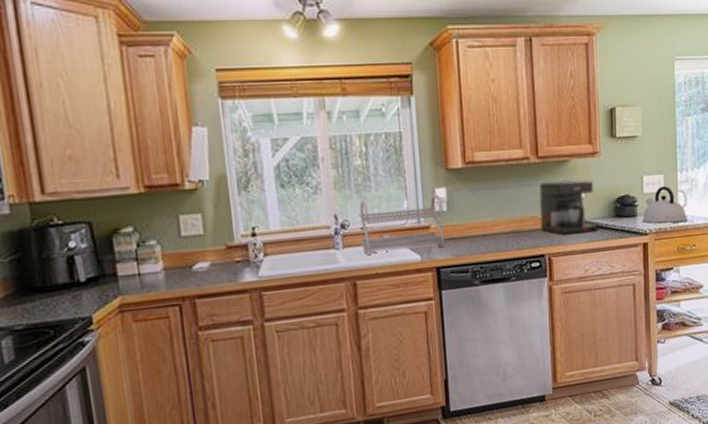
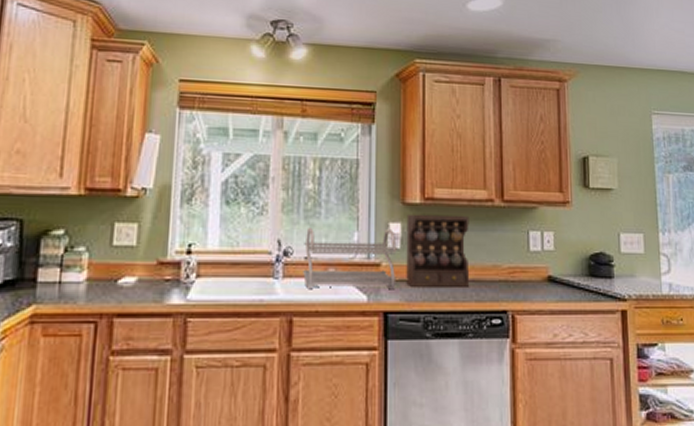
spice rack: none [450,174,511,244] -> present [406,214,470,287]
coffee maker: present [539,180,597,235] -> none [503,229,568,291]
kettle: present [642,186,688,224] -> none [620,247,673,289]

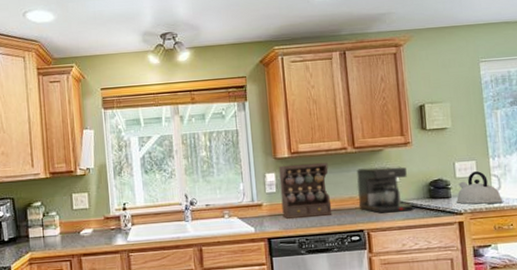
dish rack: present [303,228,398,290] -> none [204,178,276,227]
coffee maker: none [503,229,568,291] -> present [356,166,413,214]
kettle: none [620,247,673,289] -> present [457,171,503,205]

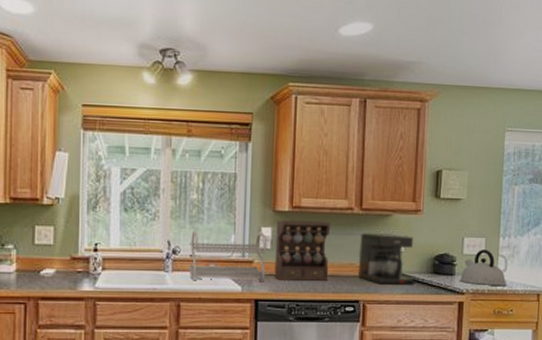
dish rack: none [204,178,276,227] -> present [189,231,269,282]

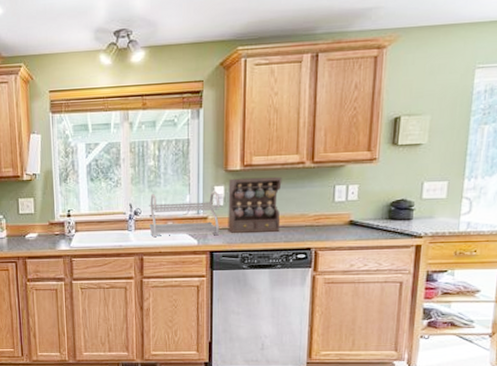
coffee maker: present [357,233,414,285] -> none [309,184,368,232]
kettle: present [460,250,507,285] -> none [418,193,471,228]

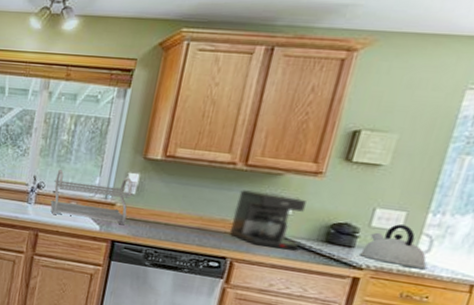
spice rack: present [228,176,282,233] -> none [135,167,207,233]
coffee maker: none [309,184,368,232] -> present [229,190,306,251]
kettle: none [418,193,471,228] -> present [360,224,427,269]

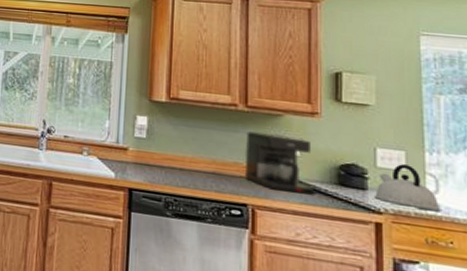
dish rack: present [50,170,133,225] -> none [62,113,144,172]

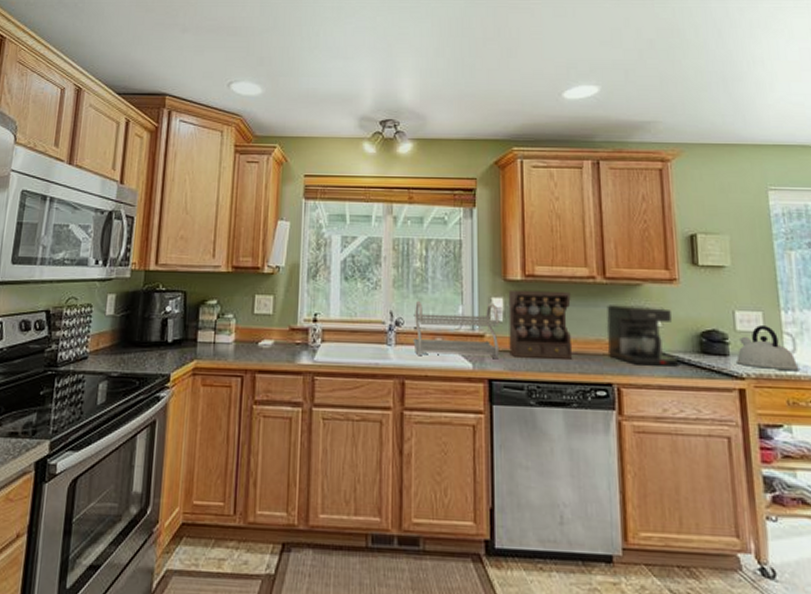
dish rack: none [62,113,144,172] -> present [413,301,501,359]
spice rack: none [150,110,212,178] -> present [508,289,573,359]

